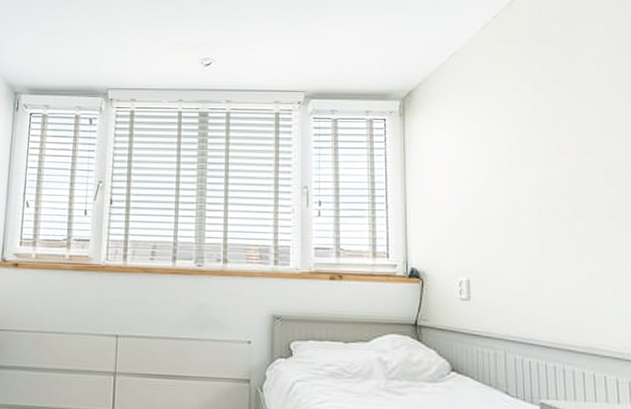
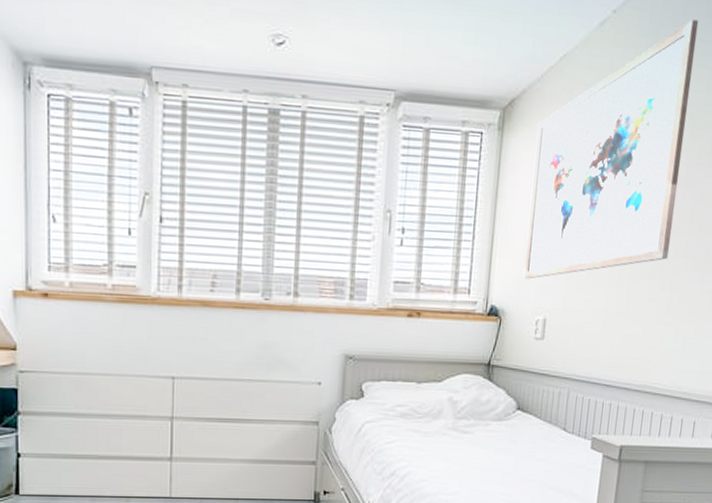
wall art: none [436,17,590,243] -> present [523,19,699,279]

